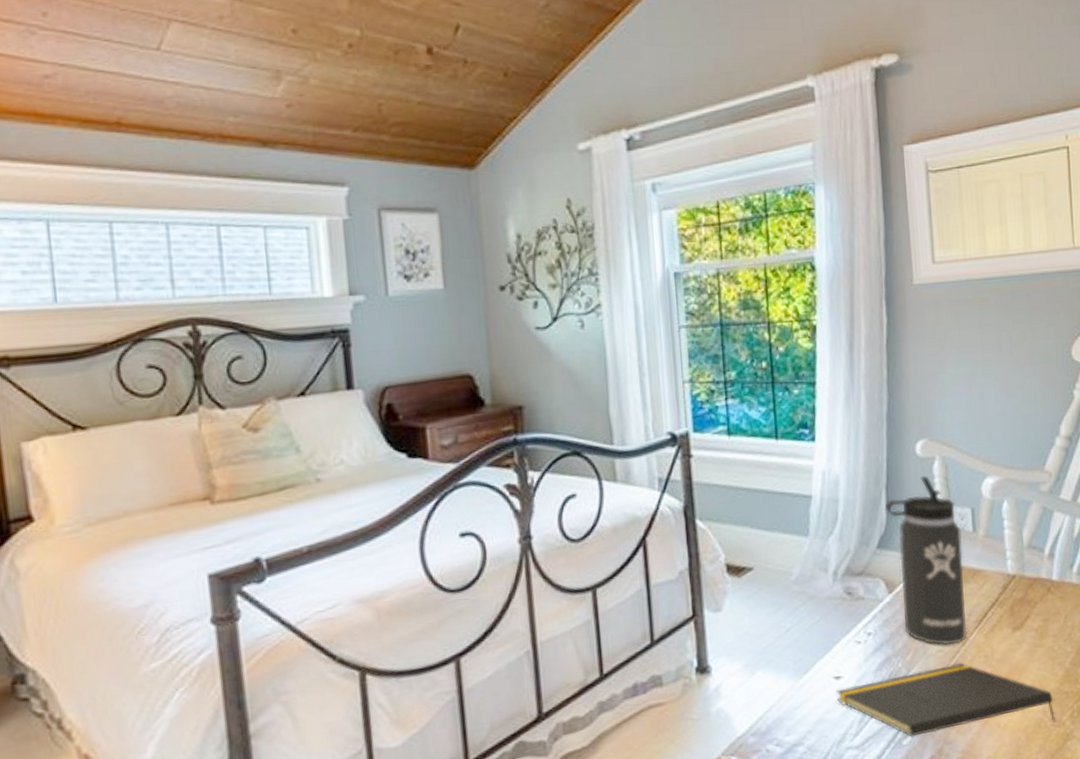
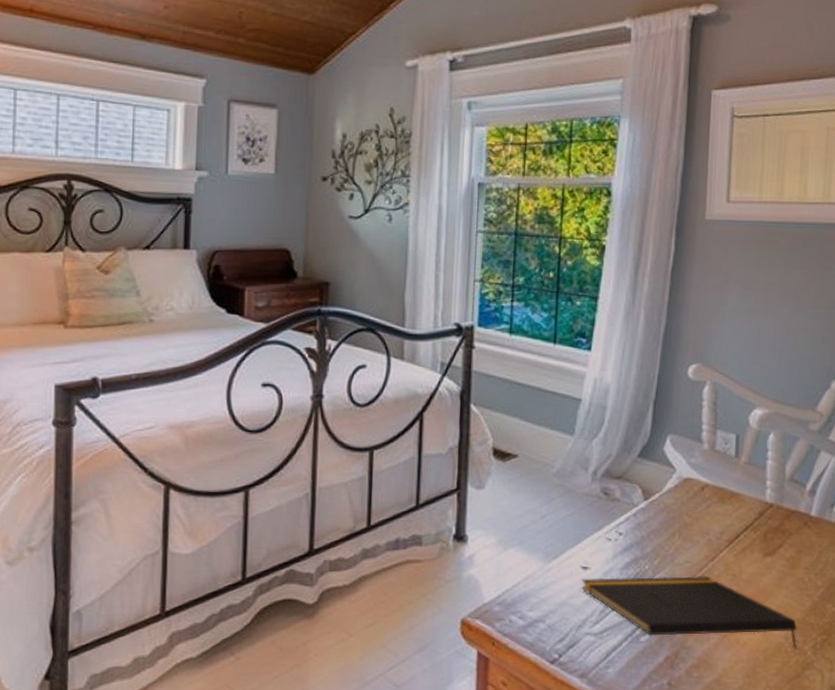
thermos bottle: present [885,475,967,646] -> none [650,397,724,558]

